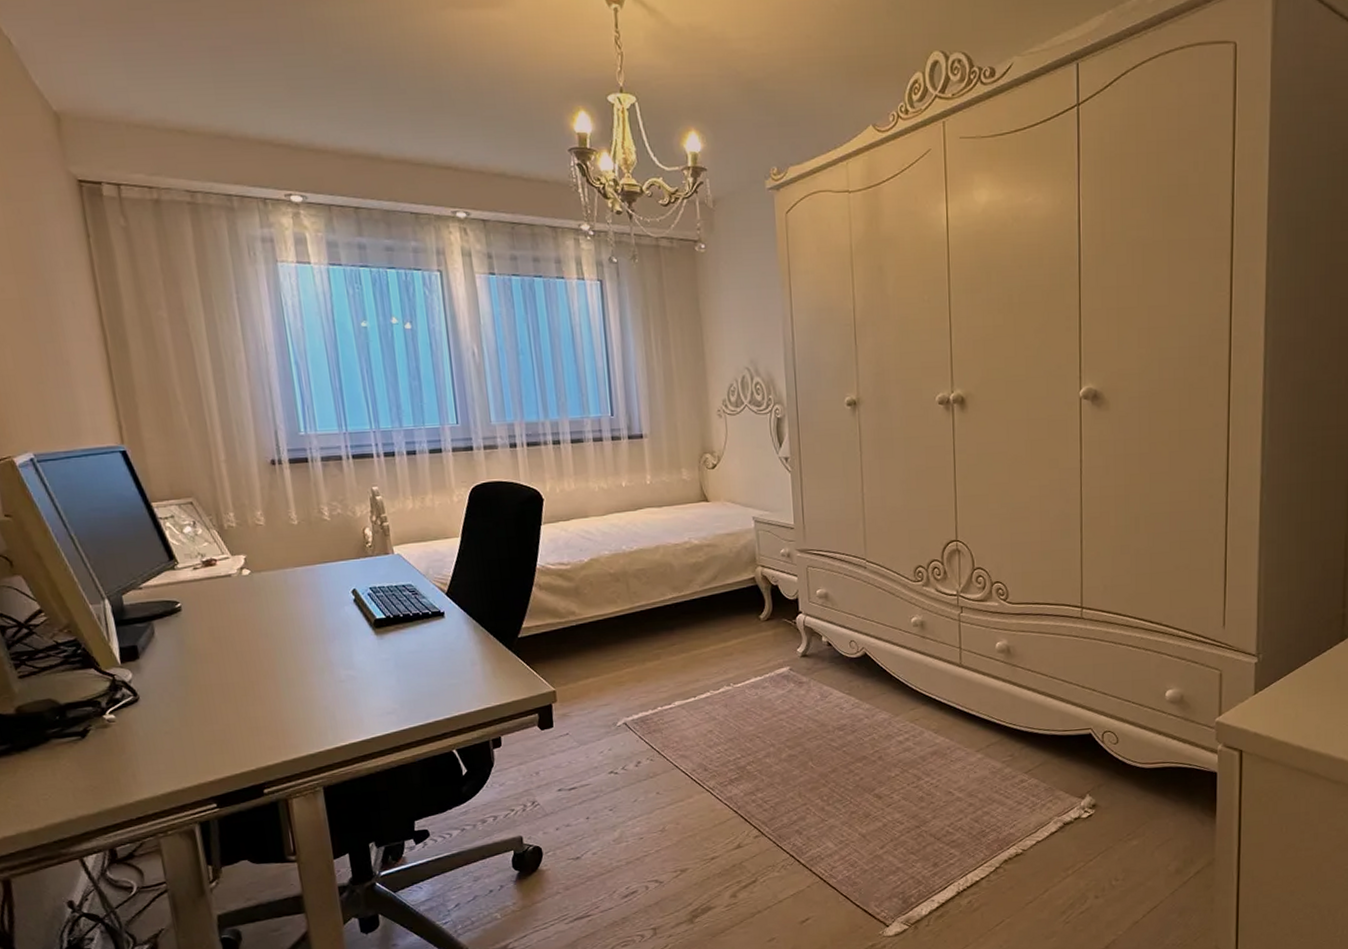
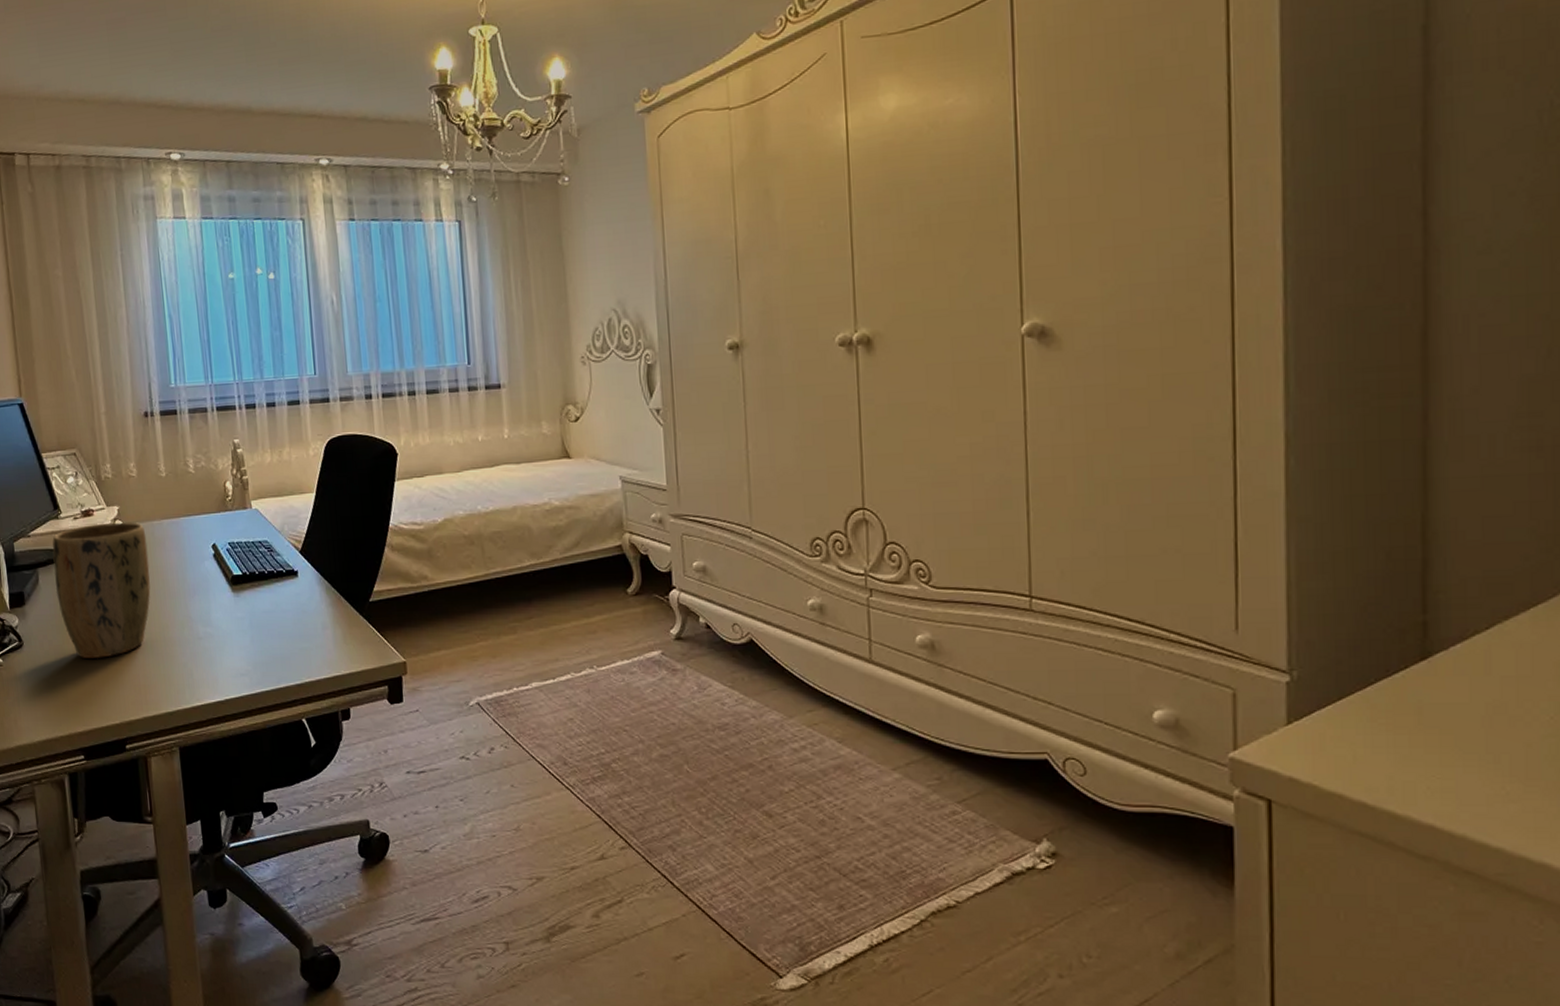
plant pot: none [169,570,286,708] -> present [52,522,151,659]

